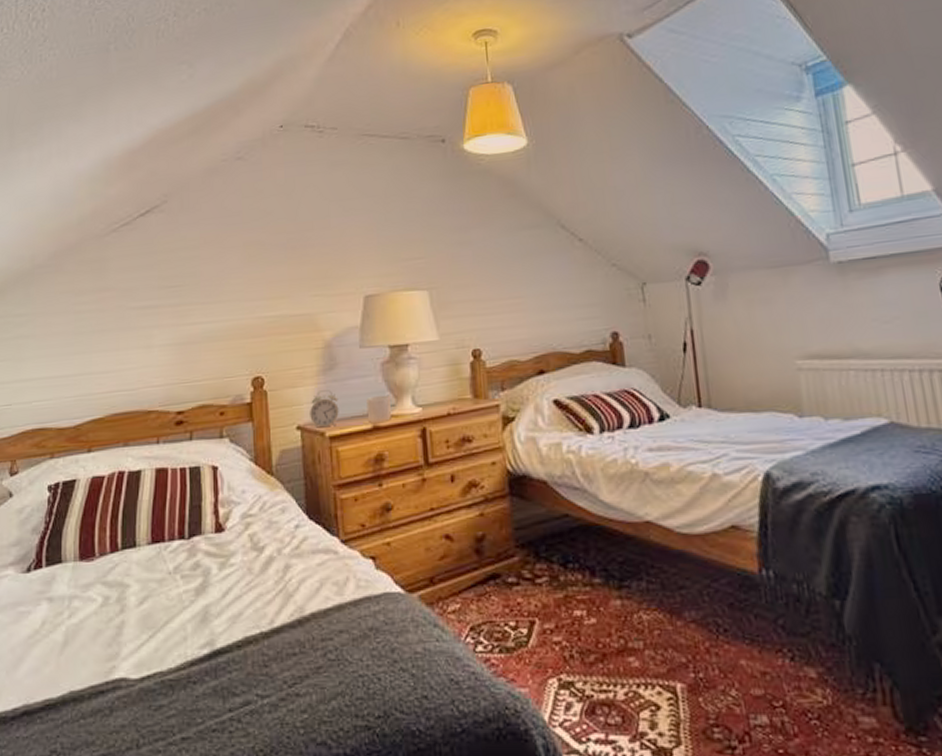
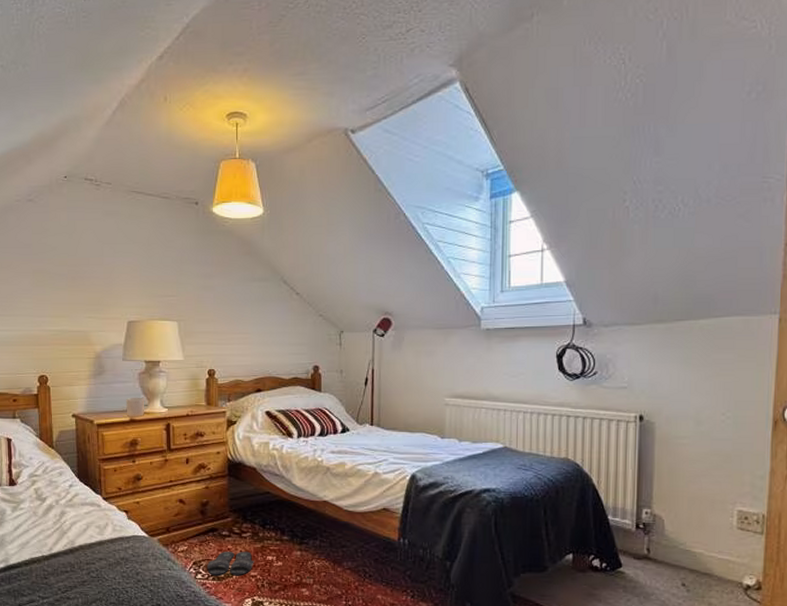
alarm clock: present [310,390,339,428] -> none [83,390,105,417]
slippers: none [490,605,557,646] -> present [207,551,254,576]

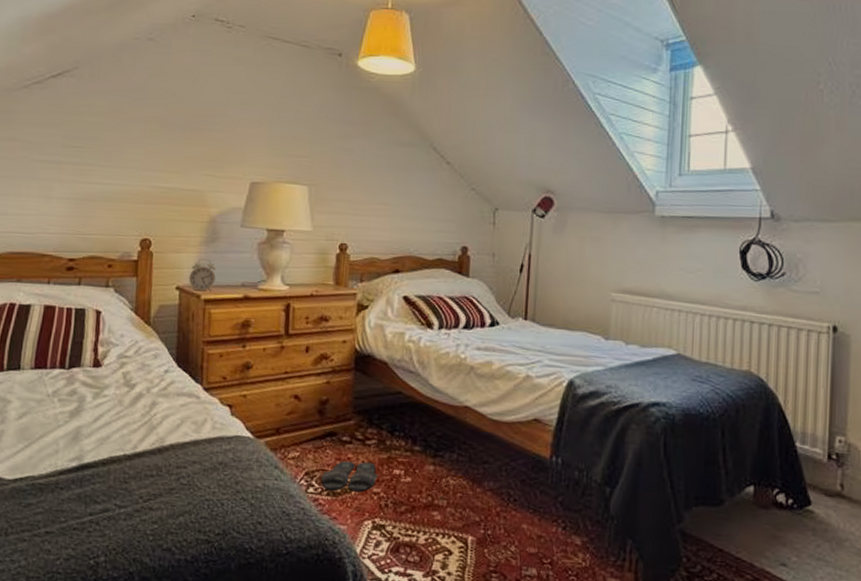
alarm clock: none [83,390,105,417] -> present [189,259,216,292]
mug: present [126,397,145,418] -> none [240,270,263,295]

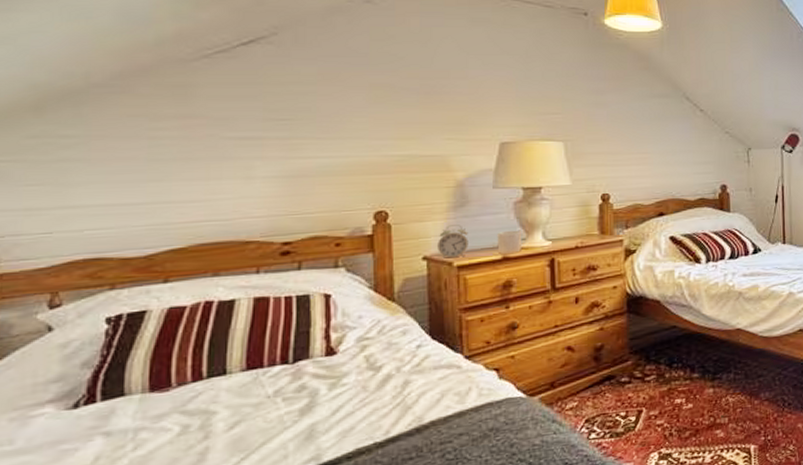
mug: none [240,270,263,295] -> present [497,230,523,255]
slippers: present [321,461,378,492] -> none [603,397,660,432]

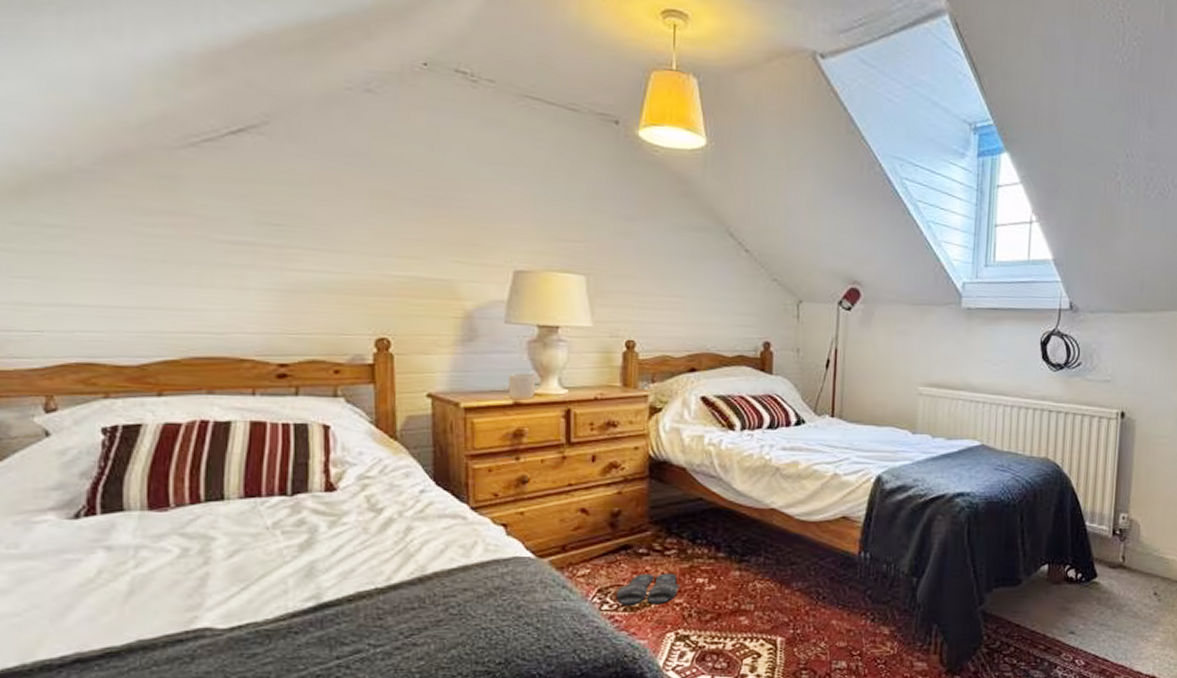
alarm clock: present [438,224,468,259] -> none [443,361,477,399]
slippers: none [603,397,660,432] -> present [617,573,680,605]

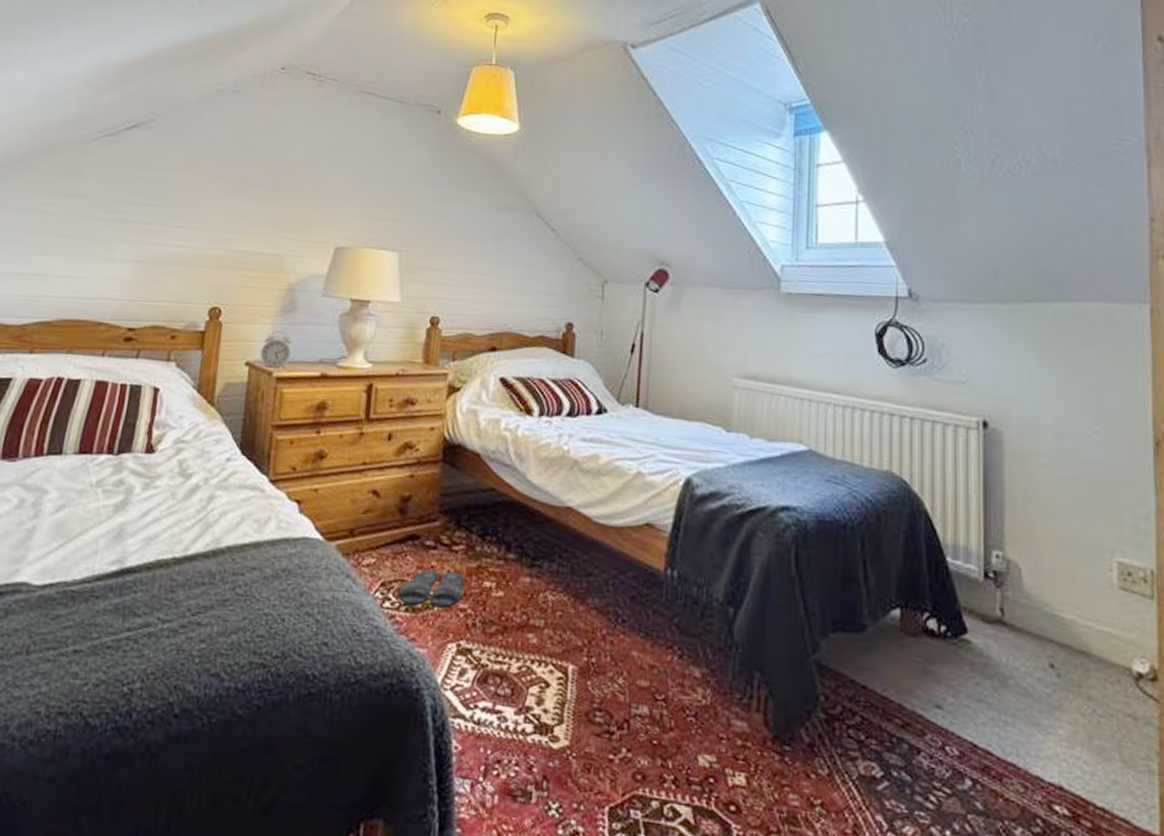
alarm clock: none [443,361,477,399] -> present [260,331,292,369]
mug: present [508,372,536,401] -> none [317,345,344,373]

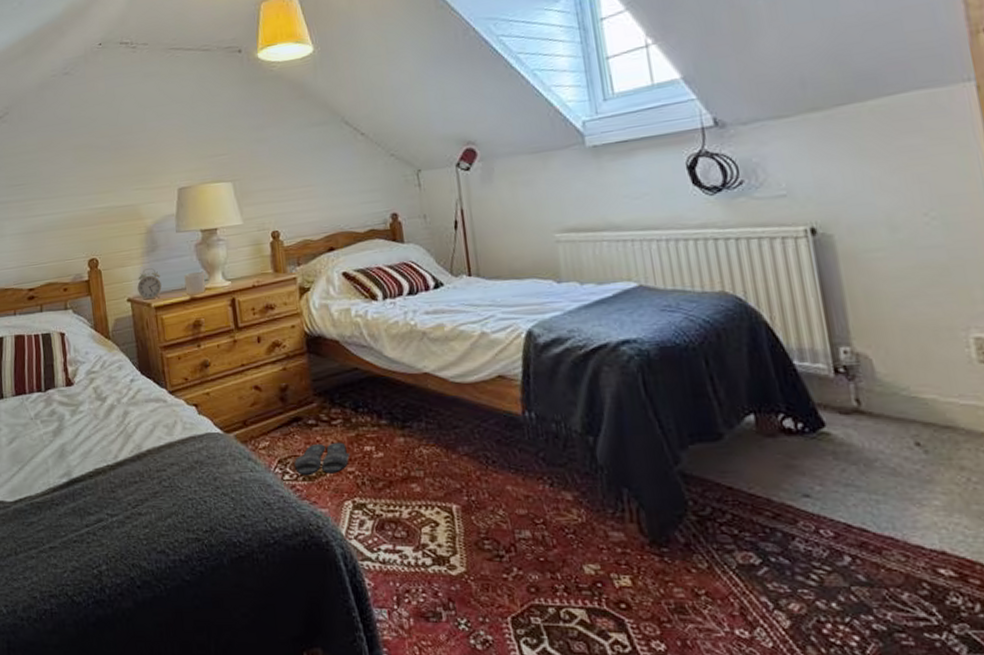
mug: none [317,345,344,373] -> present [184,271,206,296]

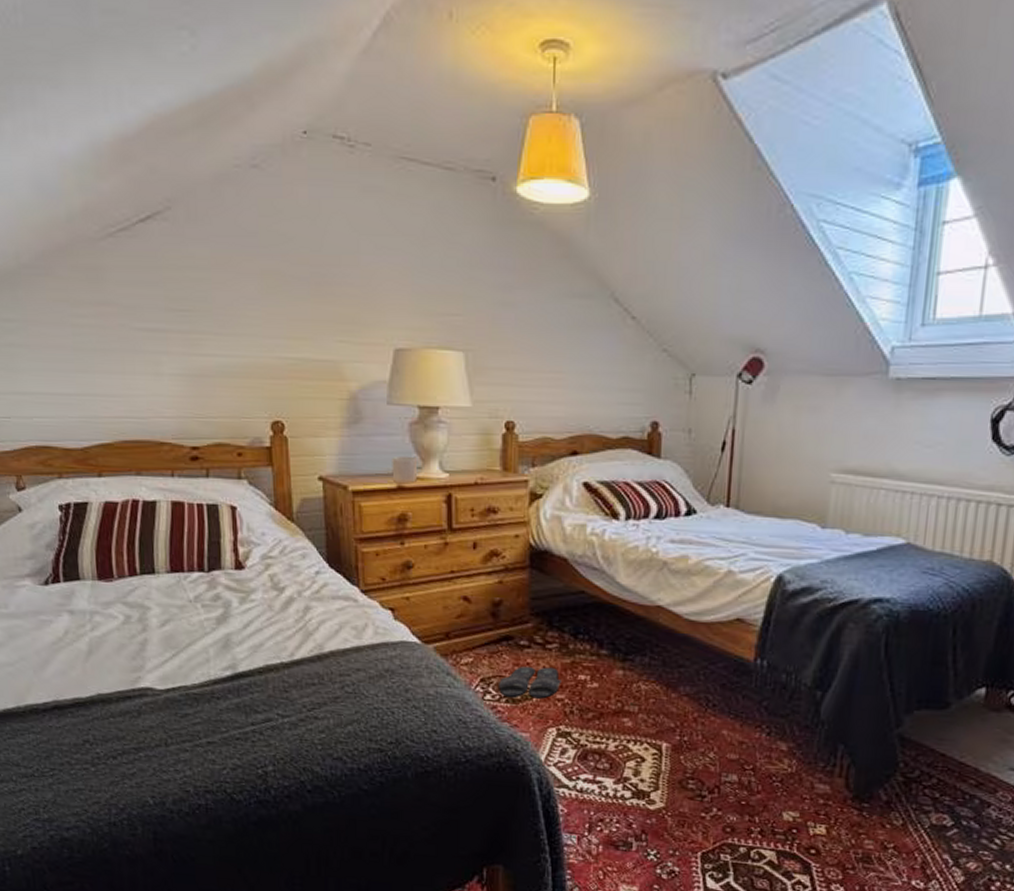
alarm clock: present [137,268,162,300] -> none [332,443,363,482]

